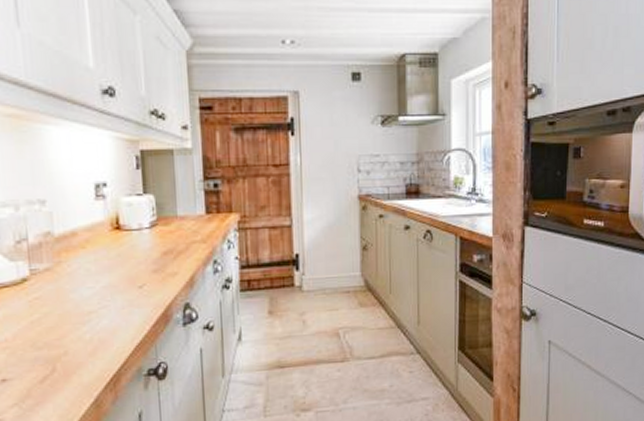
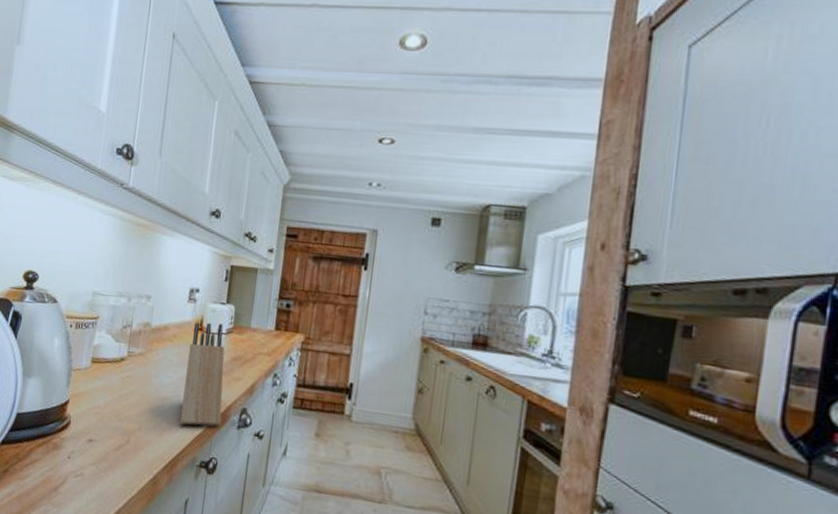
knife block: none [108,218,163,336] -> present [180,322,225,427]

